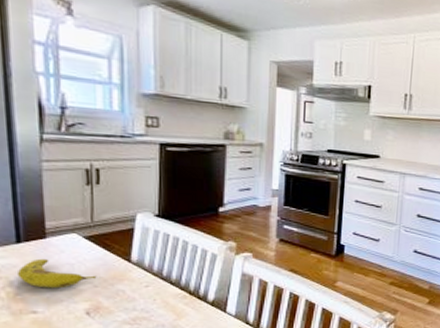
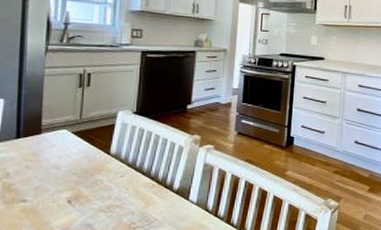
fruit: present [16,258,97,289] -> none [13,152,80,179]

